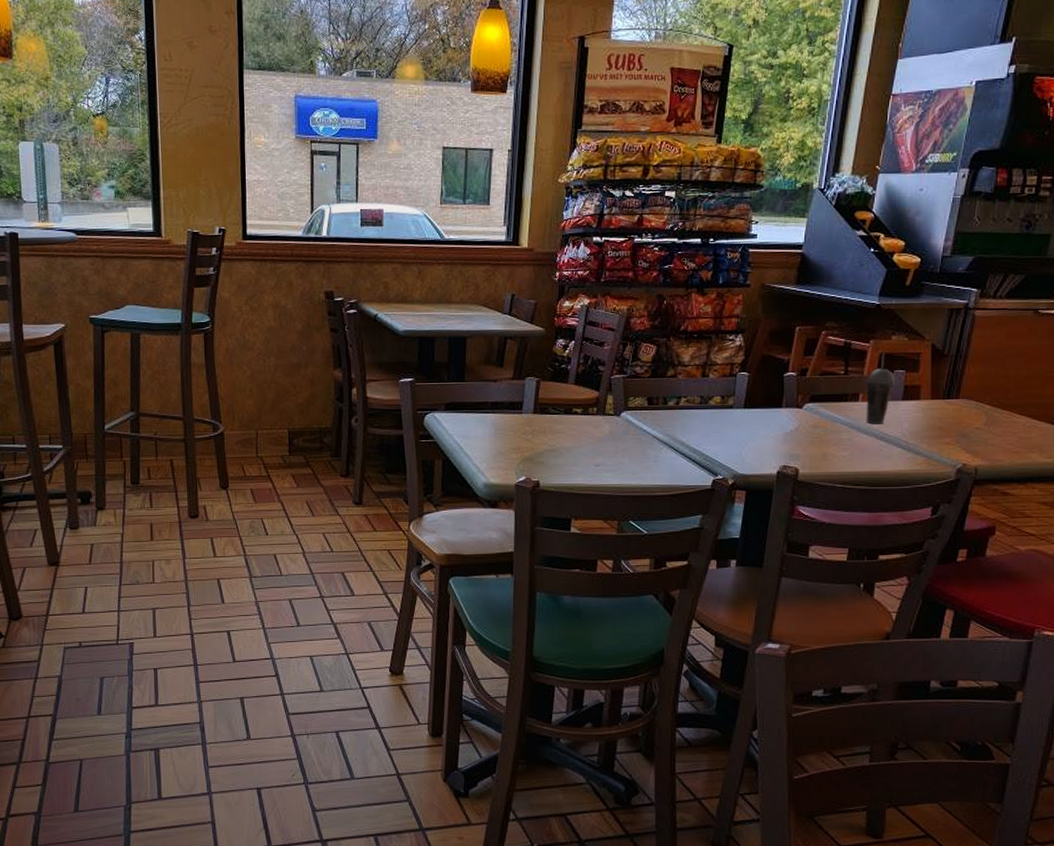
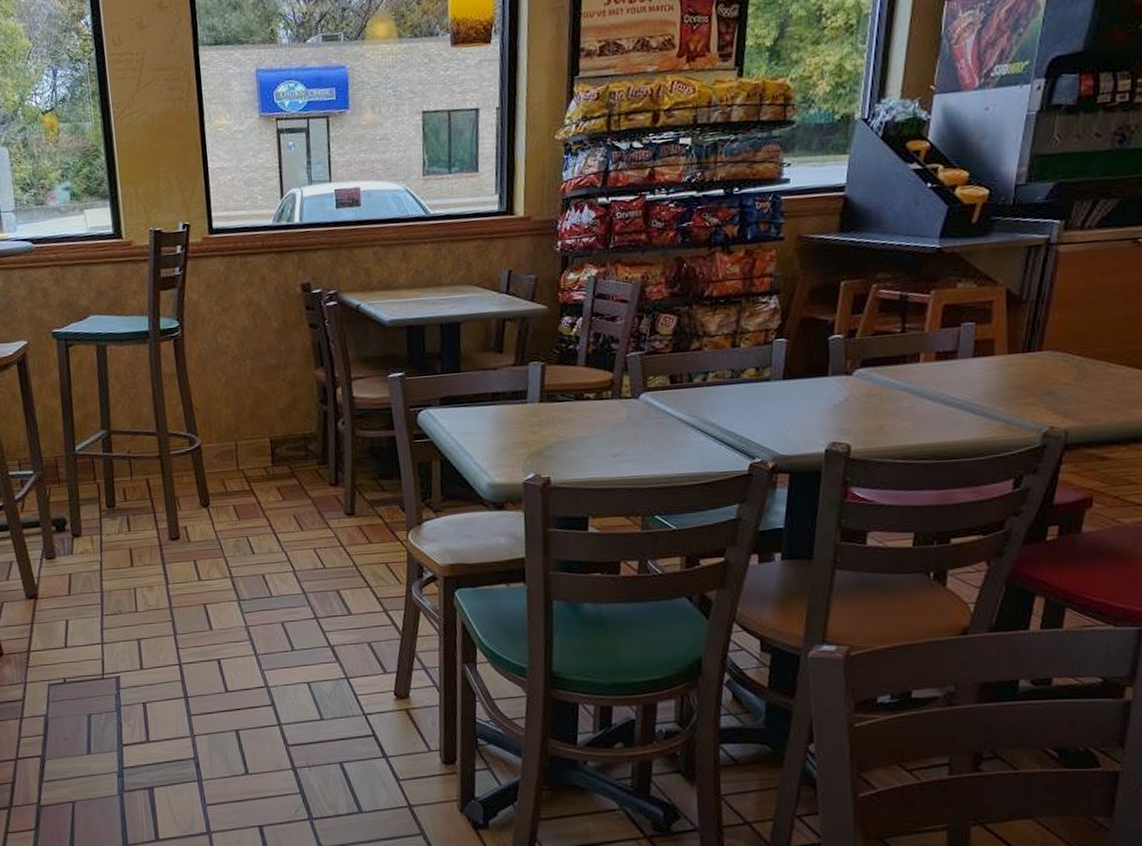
beverage cup: present [866,352,895,424] -> none [929,303,963,388]

